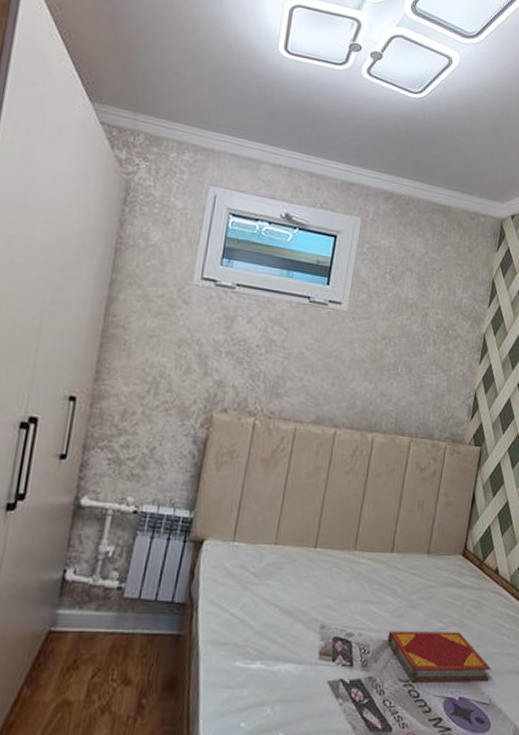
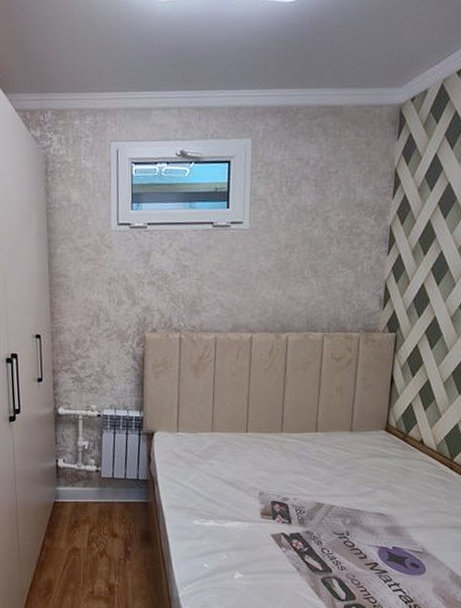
hardback book: present [387,631,491,683] -> none [320,494,422,535]

